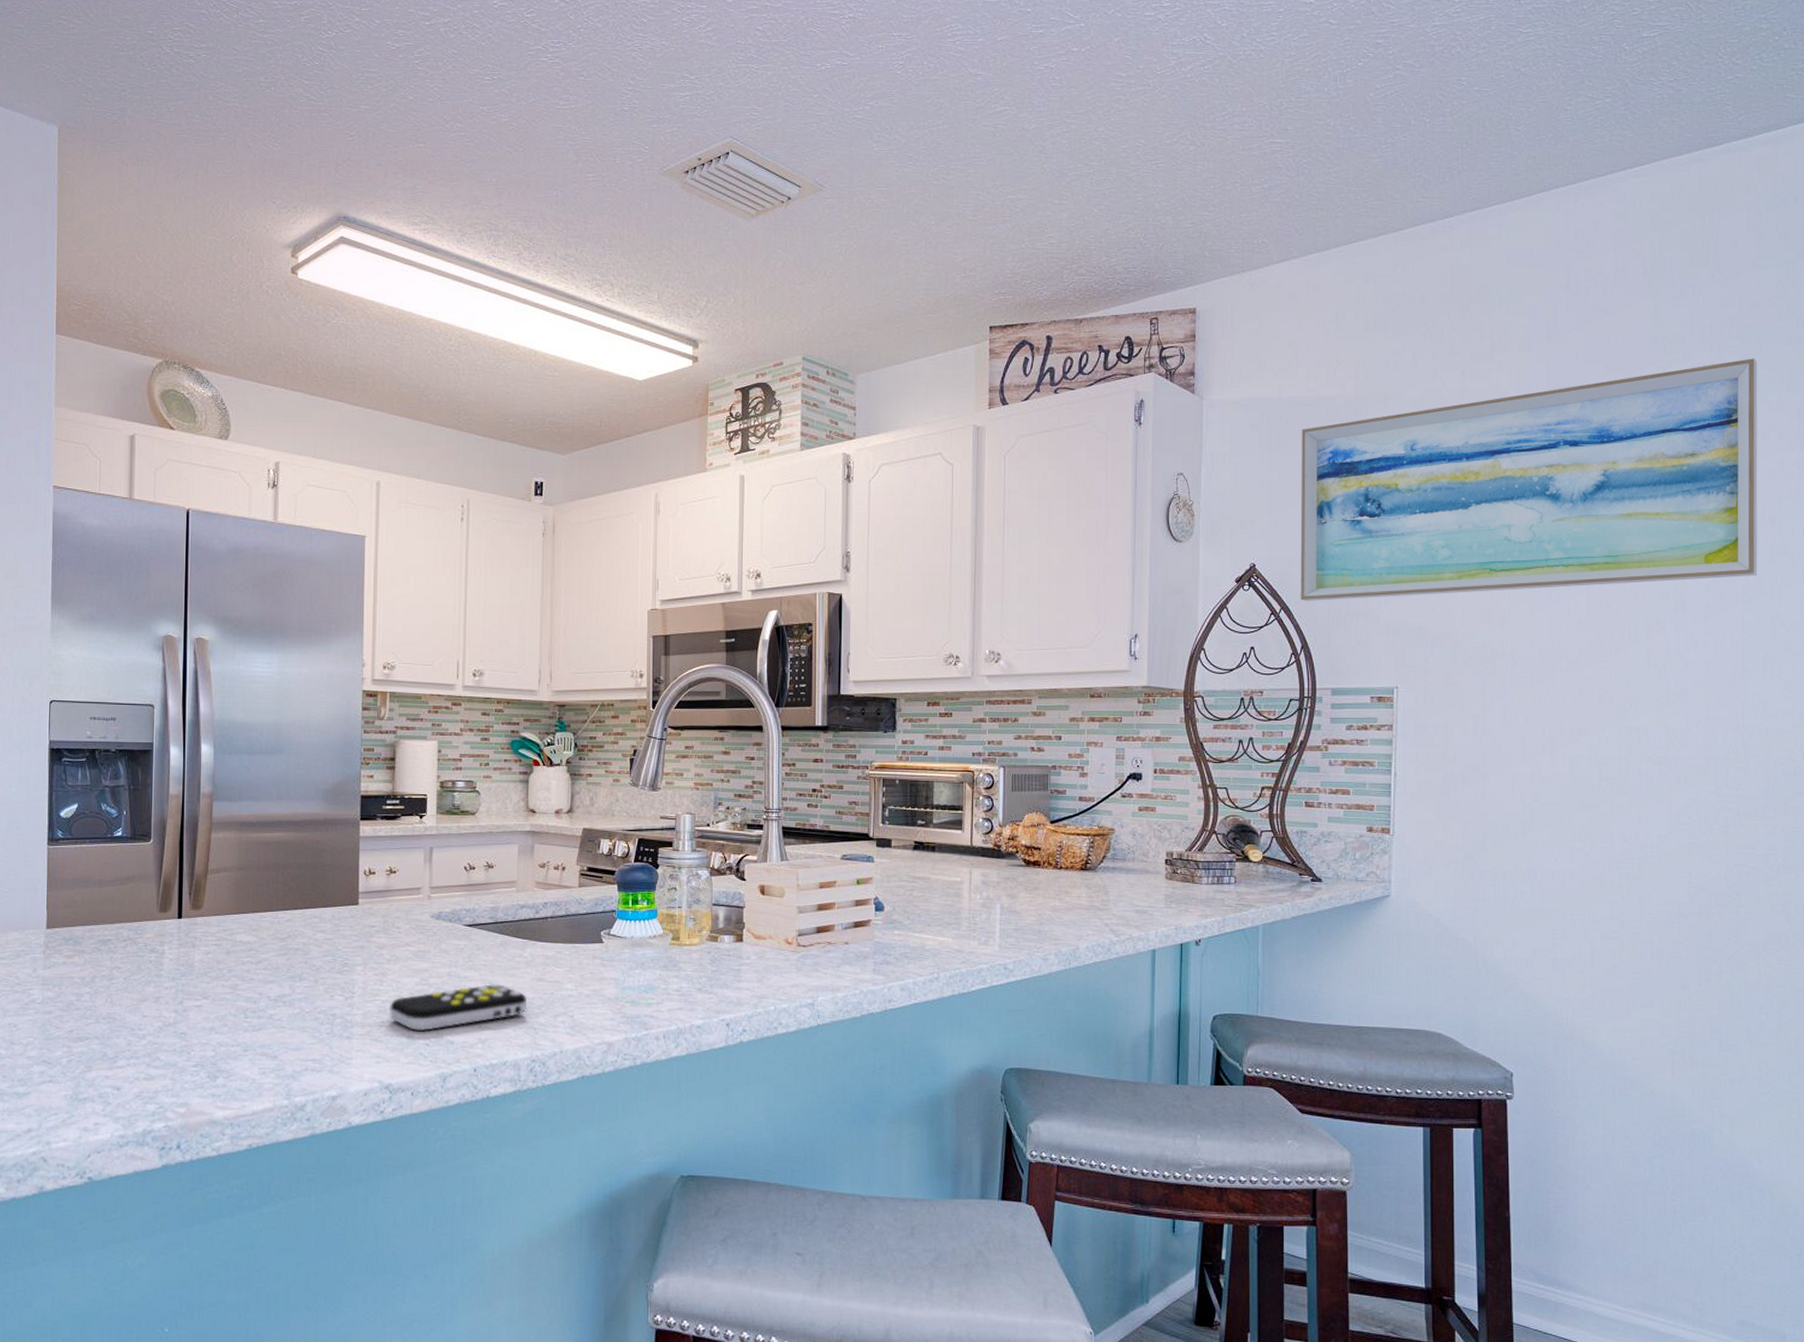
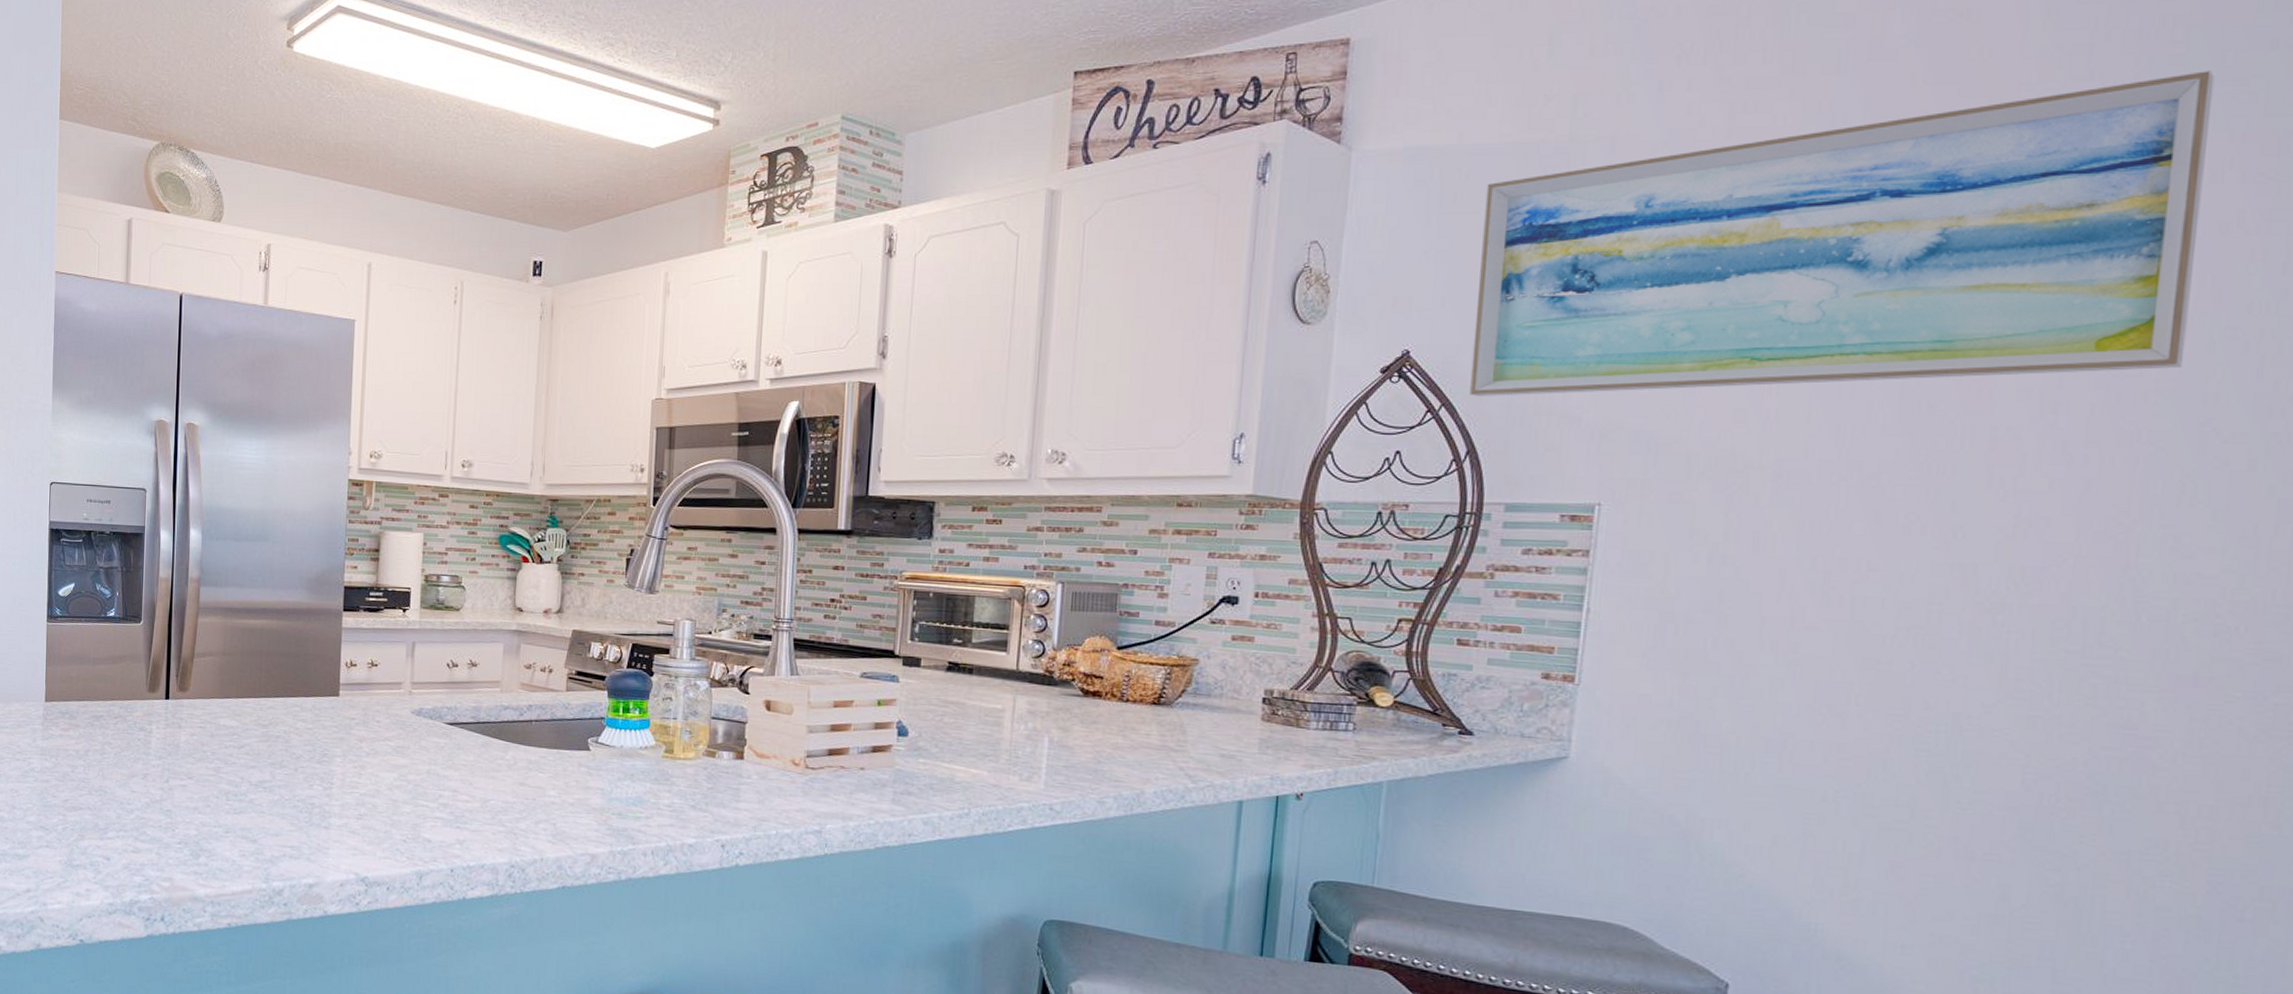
remote control: present [389,983,527,1031] -> none [366,784,507,827]

